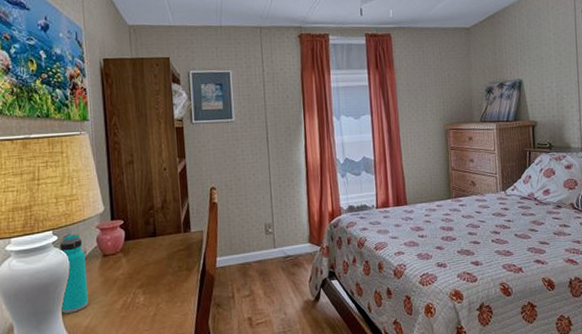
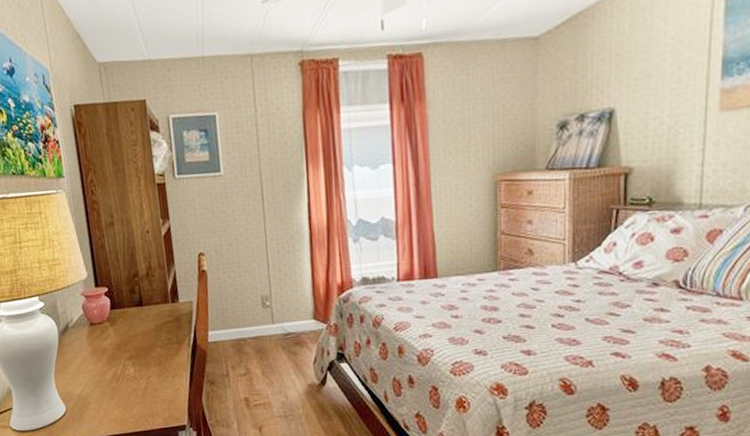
water bottle: present [59,234,88,314] -> none [46,300,79,381]

